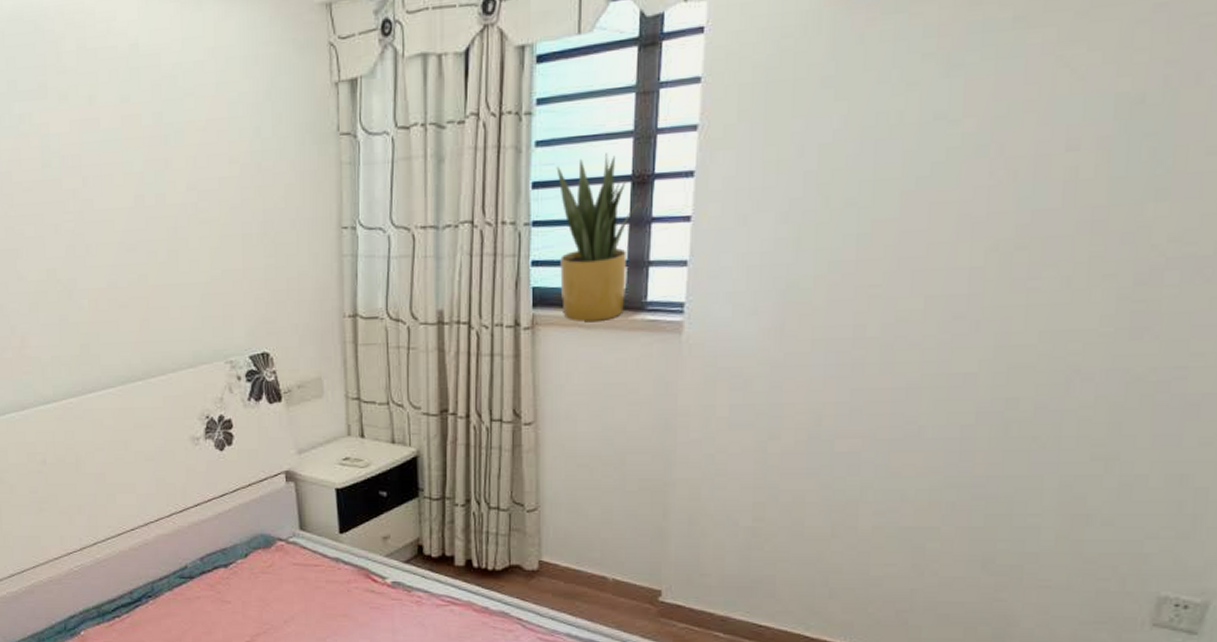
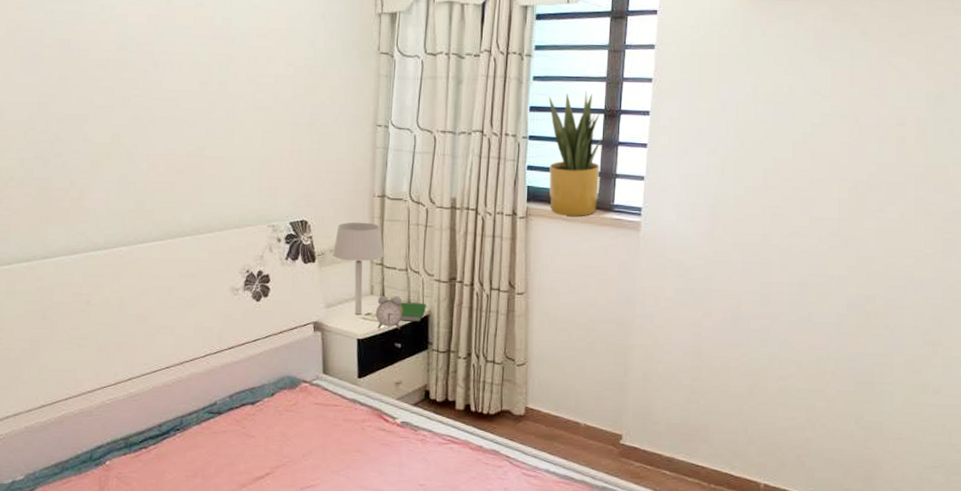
table lamp: none [301,349,361,460] -> present [333,222,384,315]
alarm clock: none [355,435,388,475] -> present [375,295,404,330]
hardcover book: none [382,442,415,465] -> present [400,302,427,322]

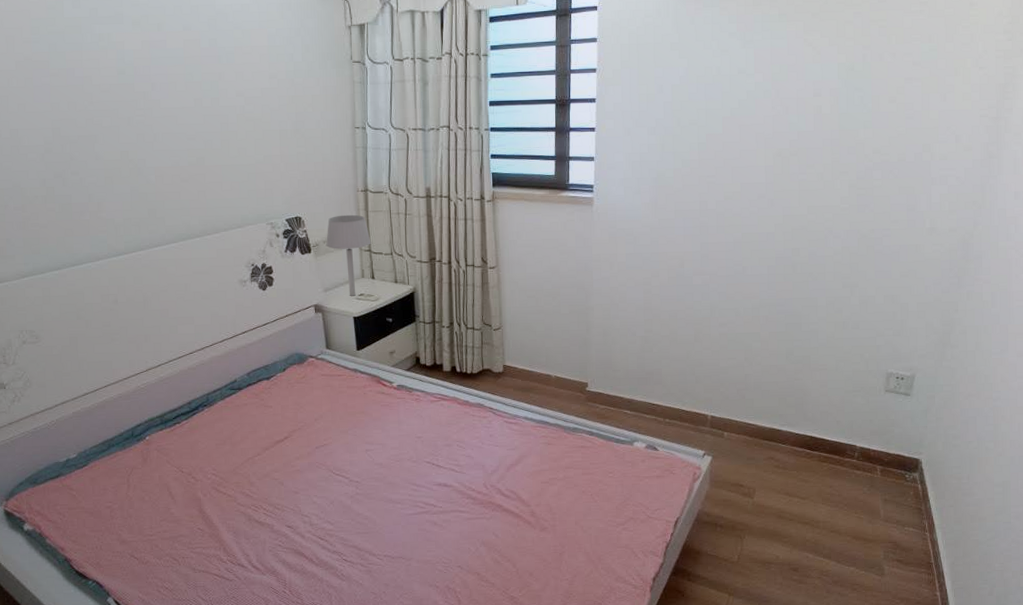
alarm clock: present [375,295,404,330] -> none [367,277,392,307]
hardcover book: present [400,302,427,322] -> none [388,282,412,299]
planter: present [548,91,609,217] -> none [505,84,560,198]

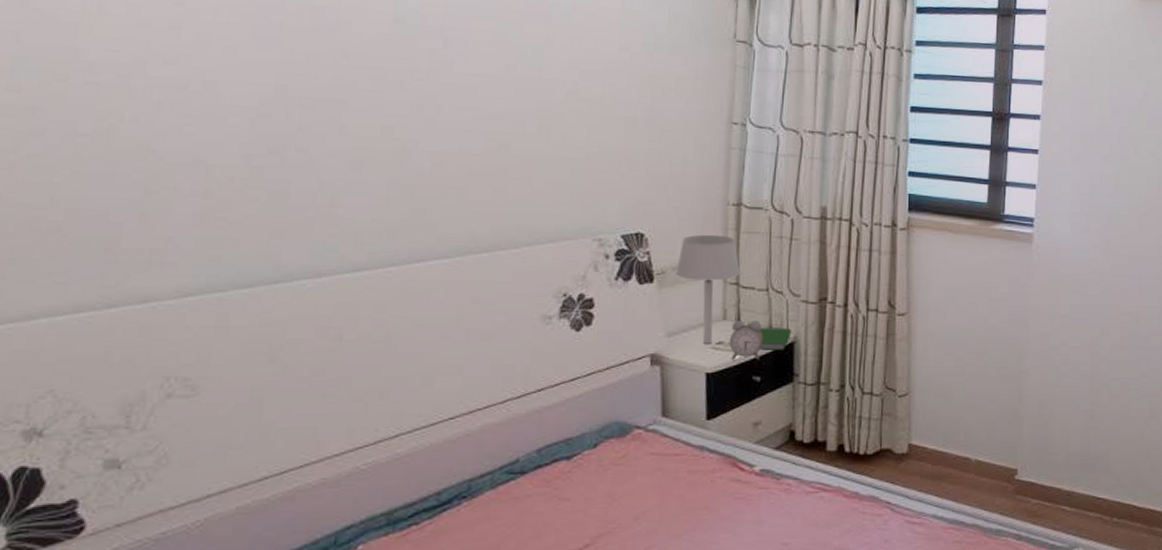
alarm clock: none [367,277,392,307] -> present [729,320,764,360]
hardcover book: none [388,282,412,299] -> present [759,327,792,350]

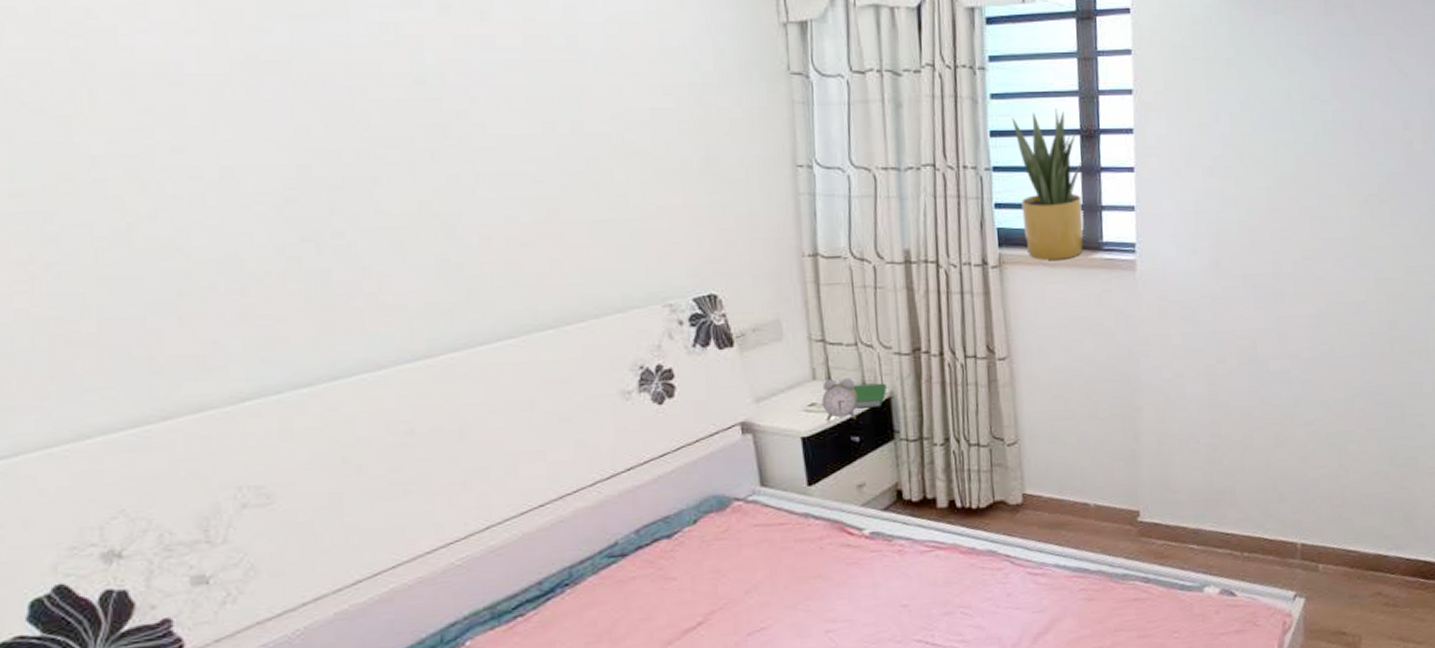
table lamp: present [676,234,740,344] -> none [756,289,825,407]
planter: none [931,92,997,228] -> present [1011,108,1088,261]

